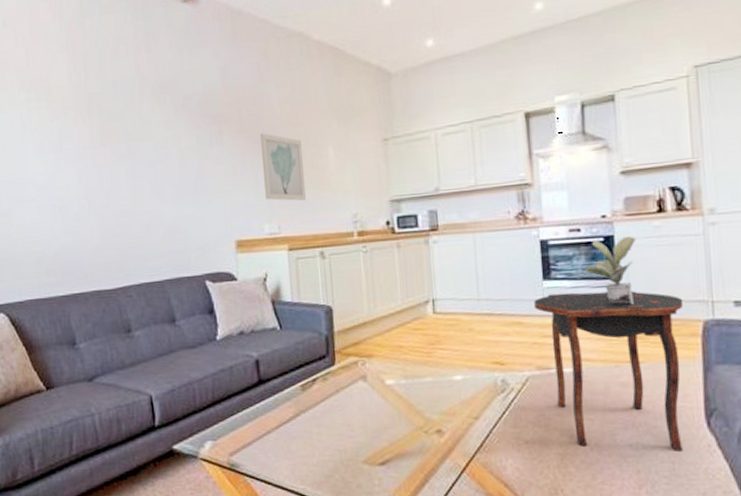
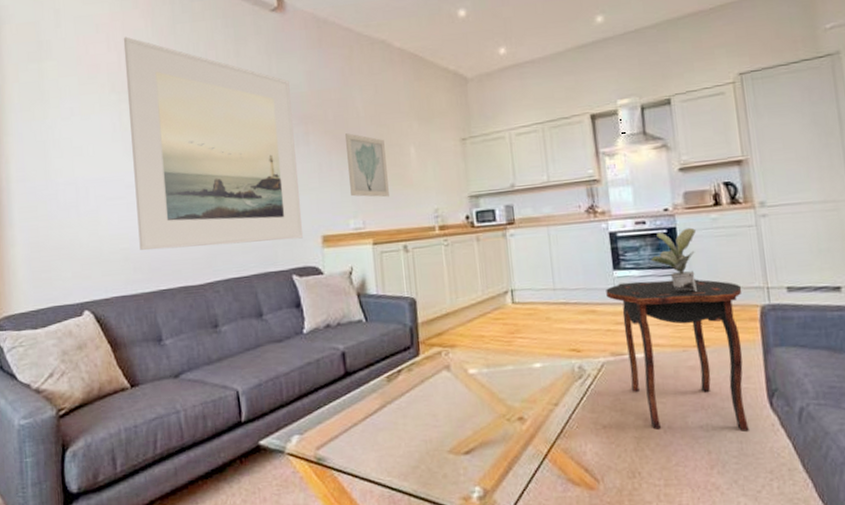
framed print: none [31,31,217,254] -> present [123,36,304,251]

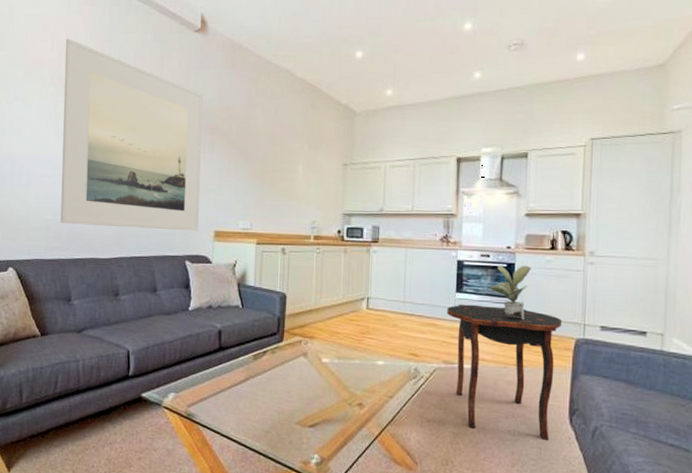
wall art: present [345,133,389,198] -> none [243,147,277,206]

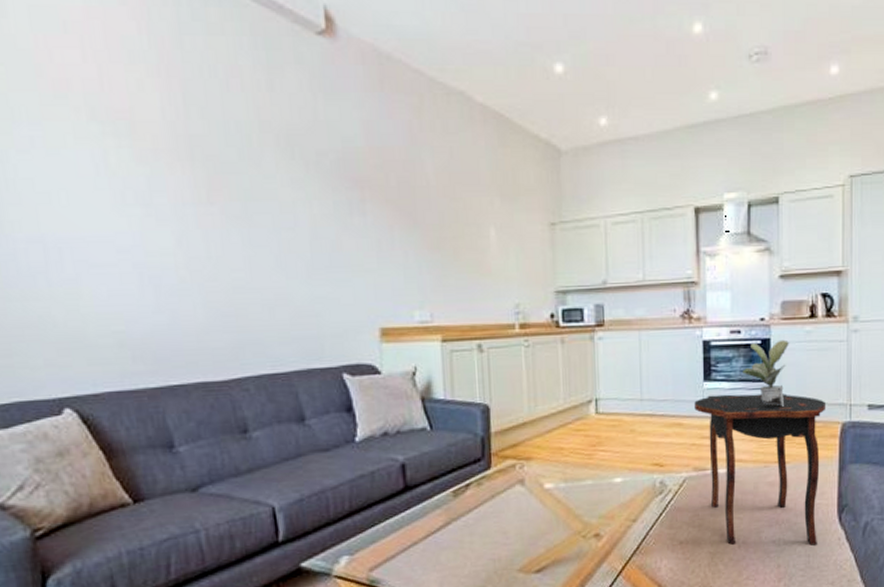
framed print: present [60,38,203,231] -> none [105,44,357,336]

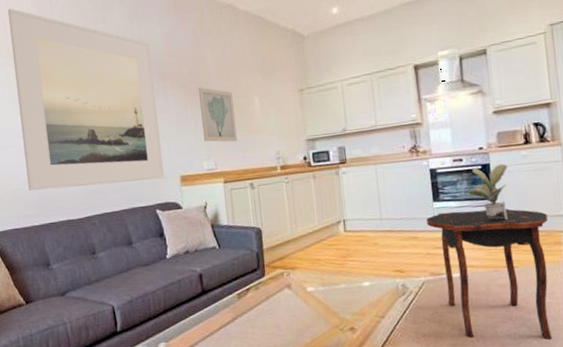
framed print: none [105,44,357,336] -> present [7,8,165,191]
wall art: none [412,205,463,287] -> present [198,87,237,142]

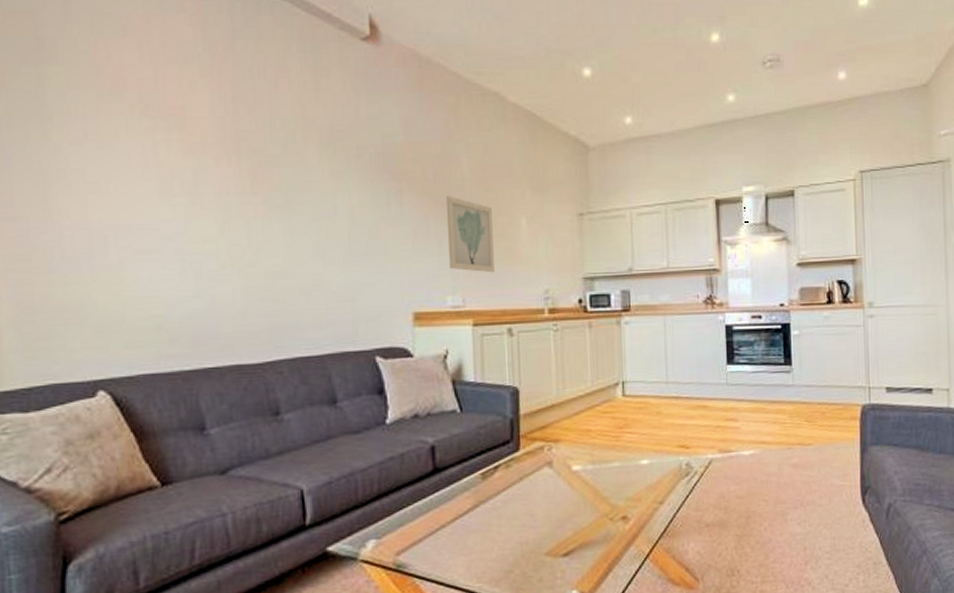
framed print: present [7,8,165,191] -> none [162,47,391,319]
side table: present [426,209,552,340] -> none [718,377,846,528]
potted plant: present [467,164,508,220] -> none [764,324,809,389]

